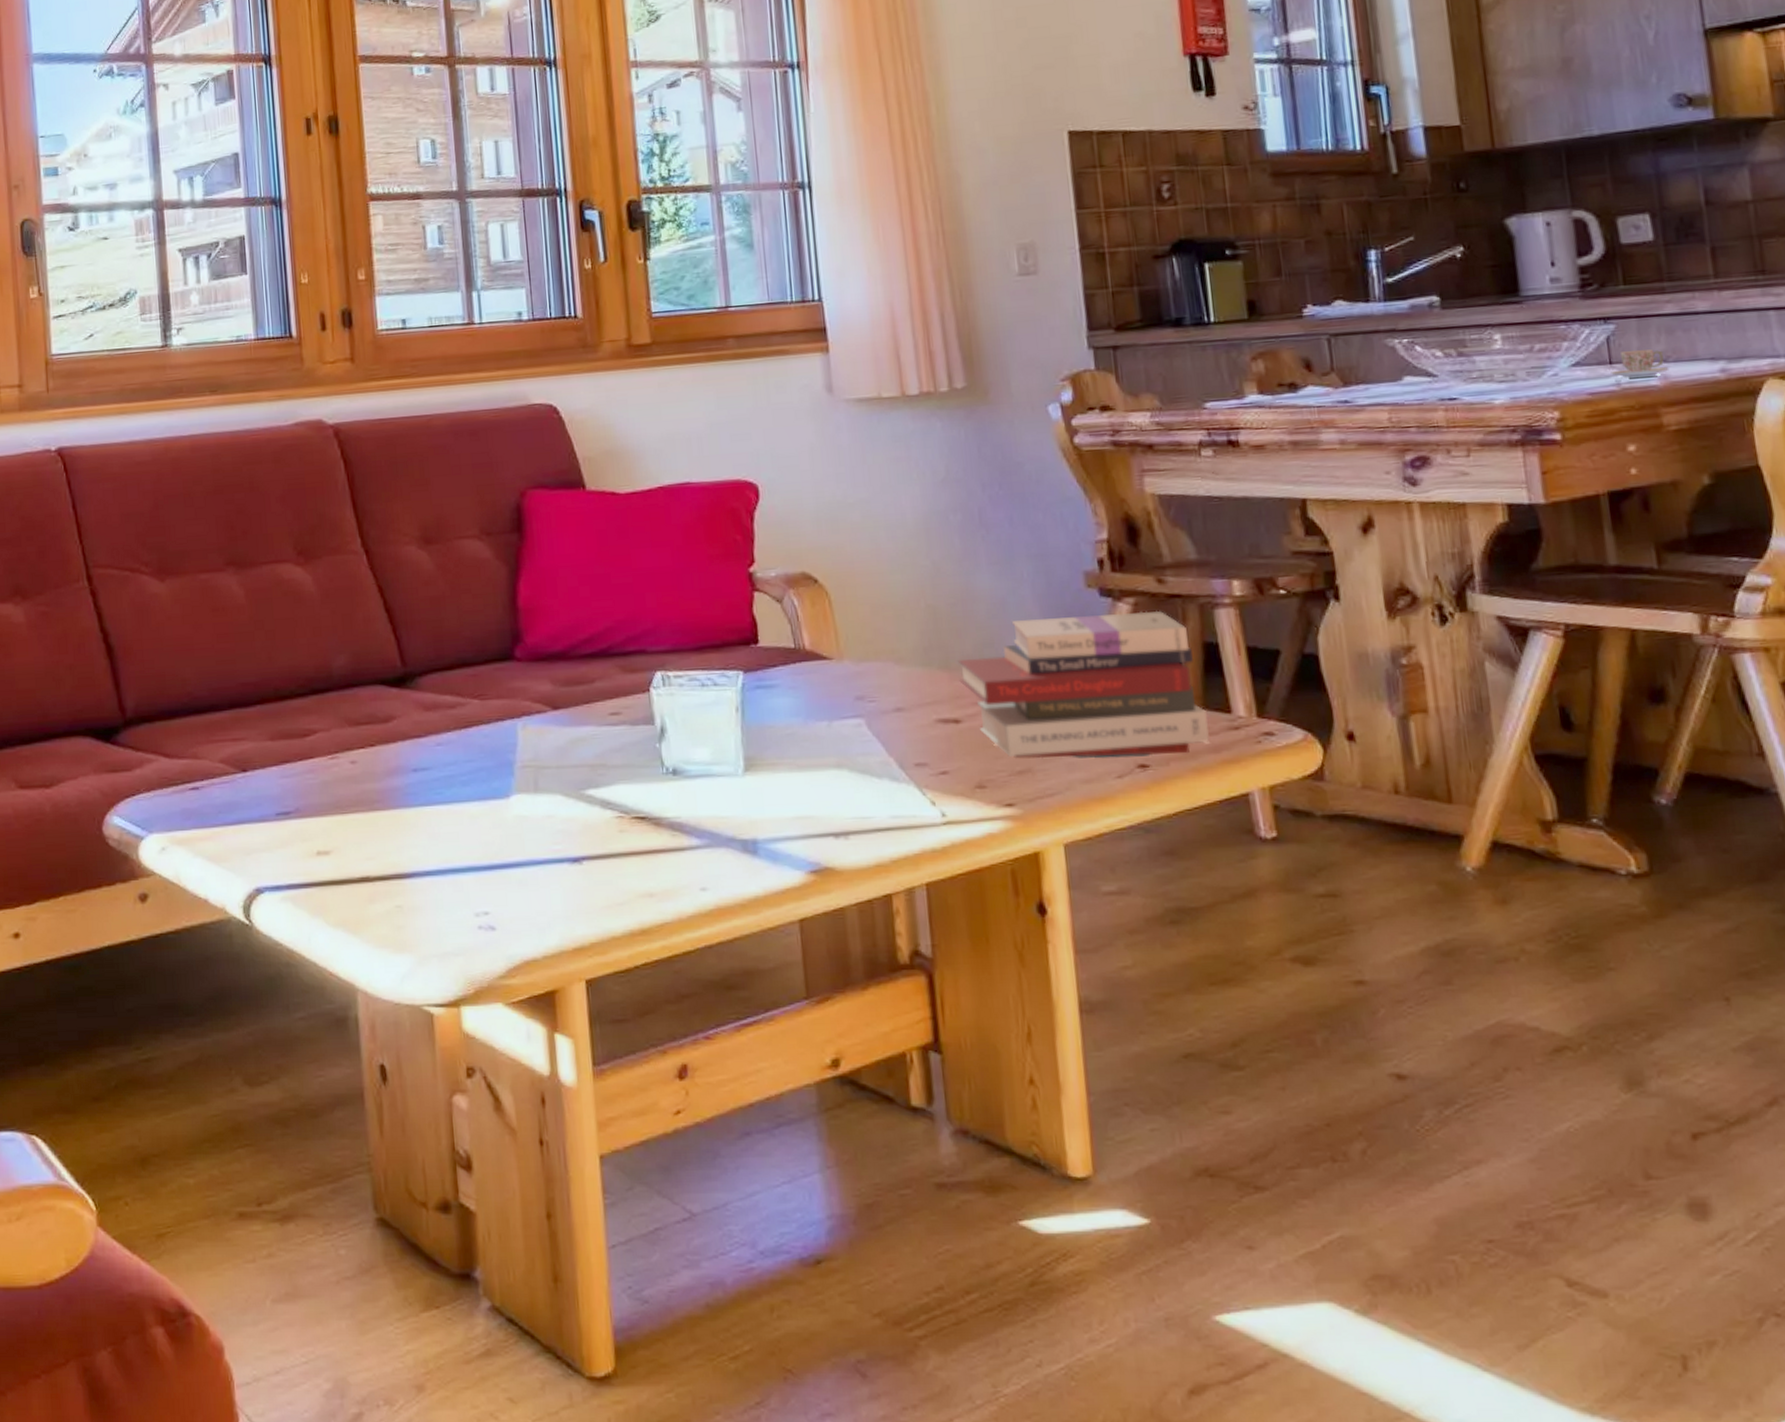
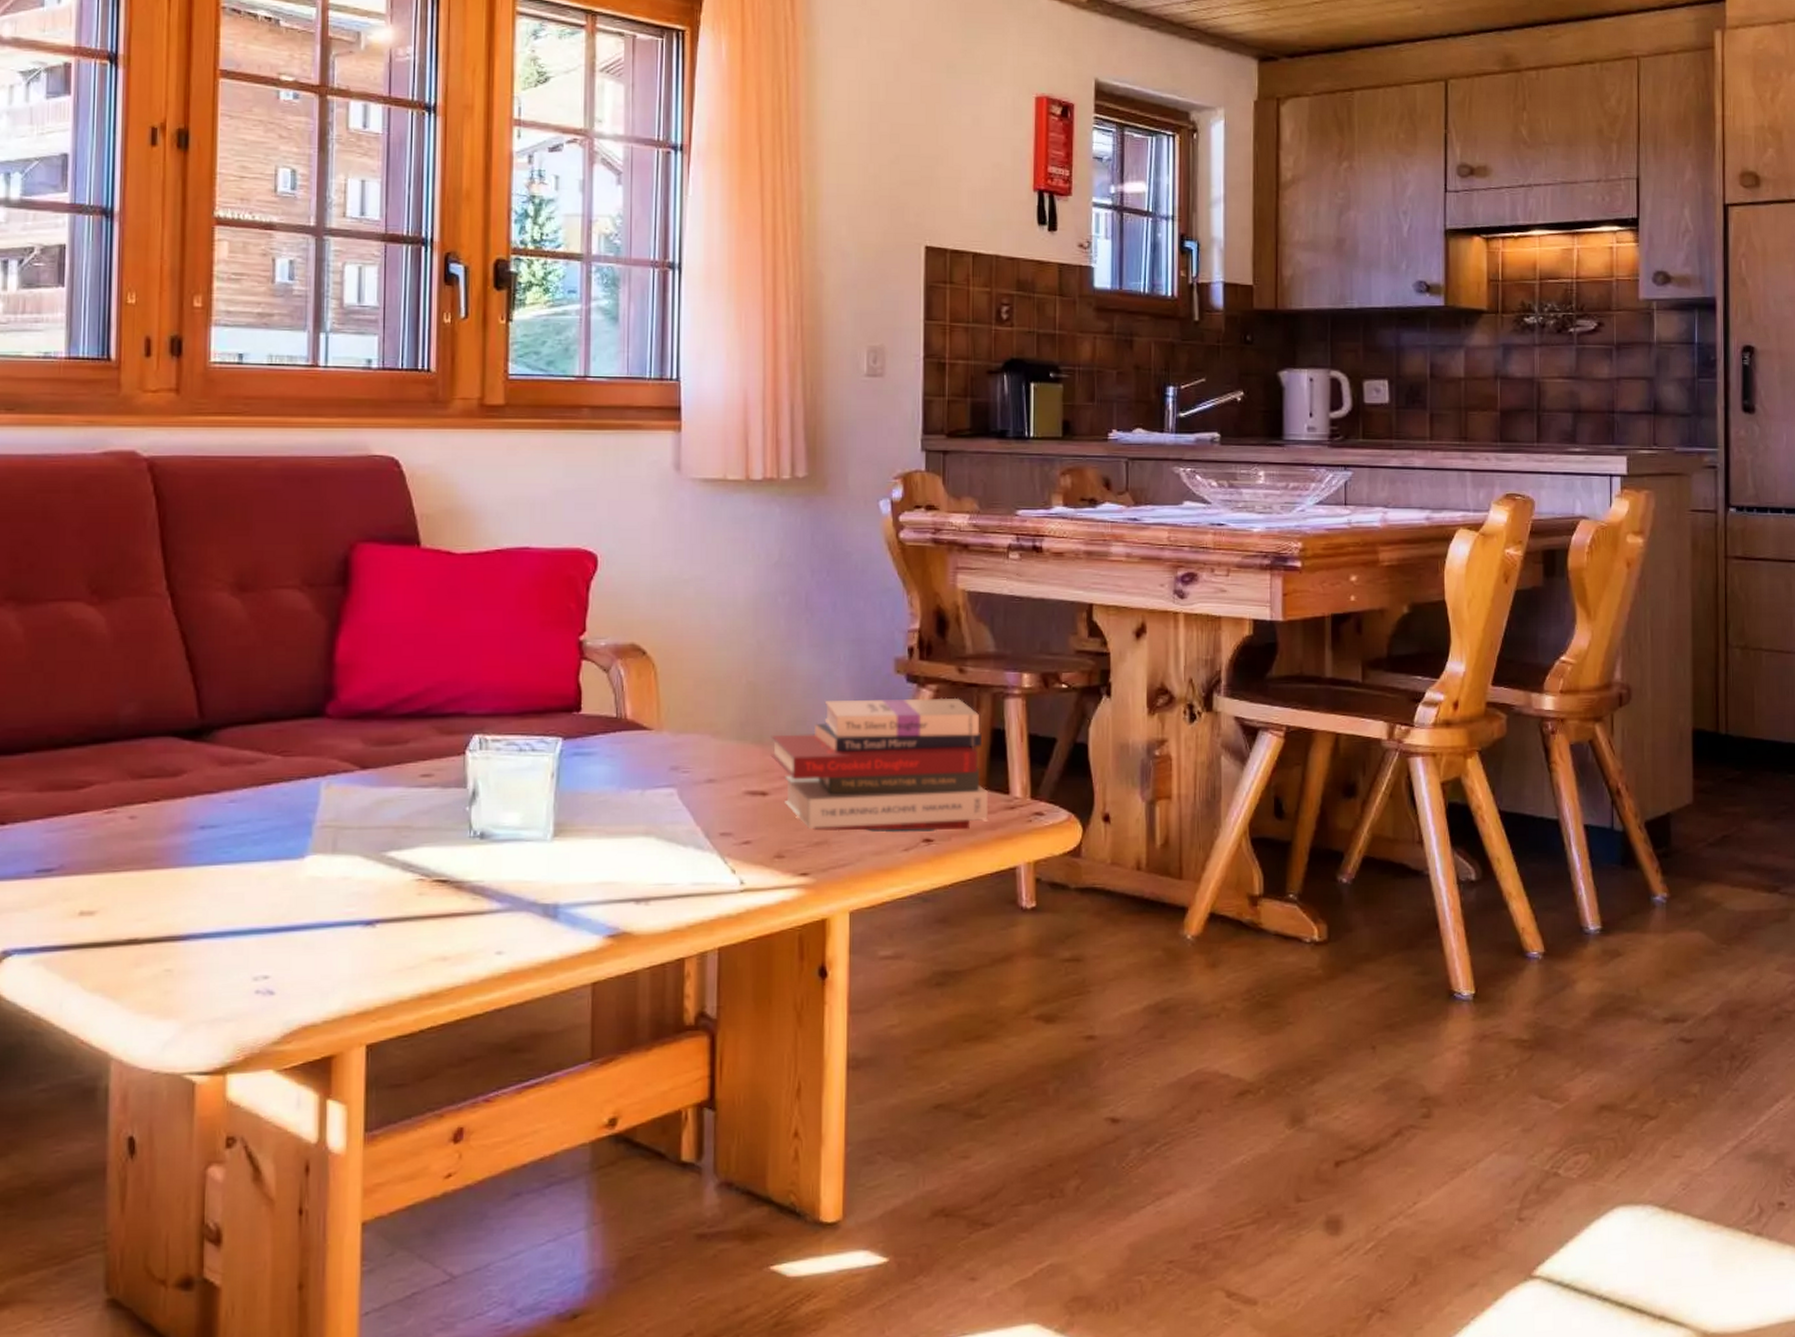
teacup: present [1611,349,1668,378] -> none [1345,496,1387,518]

